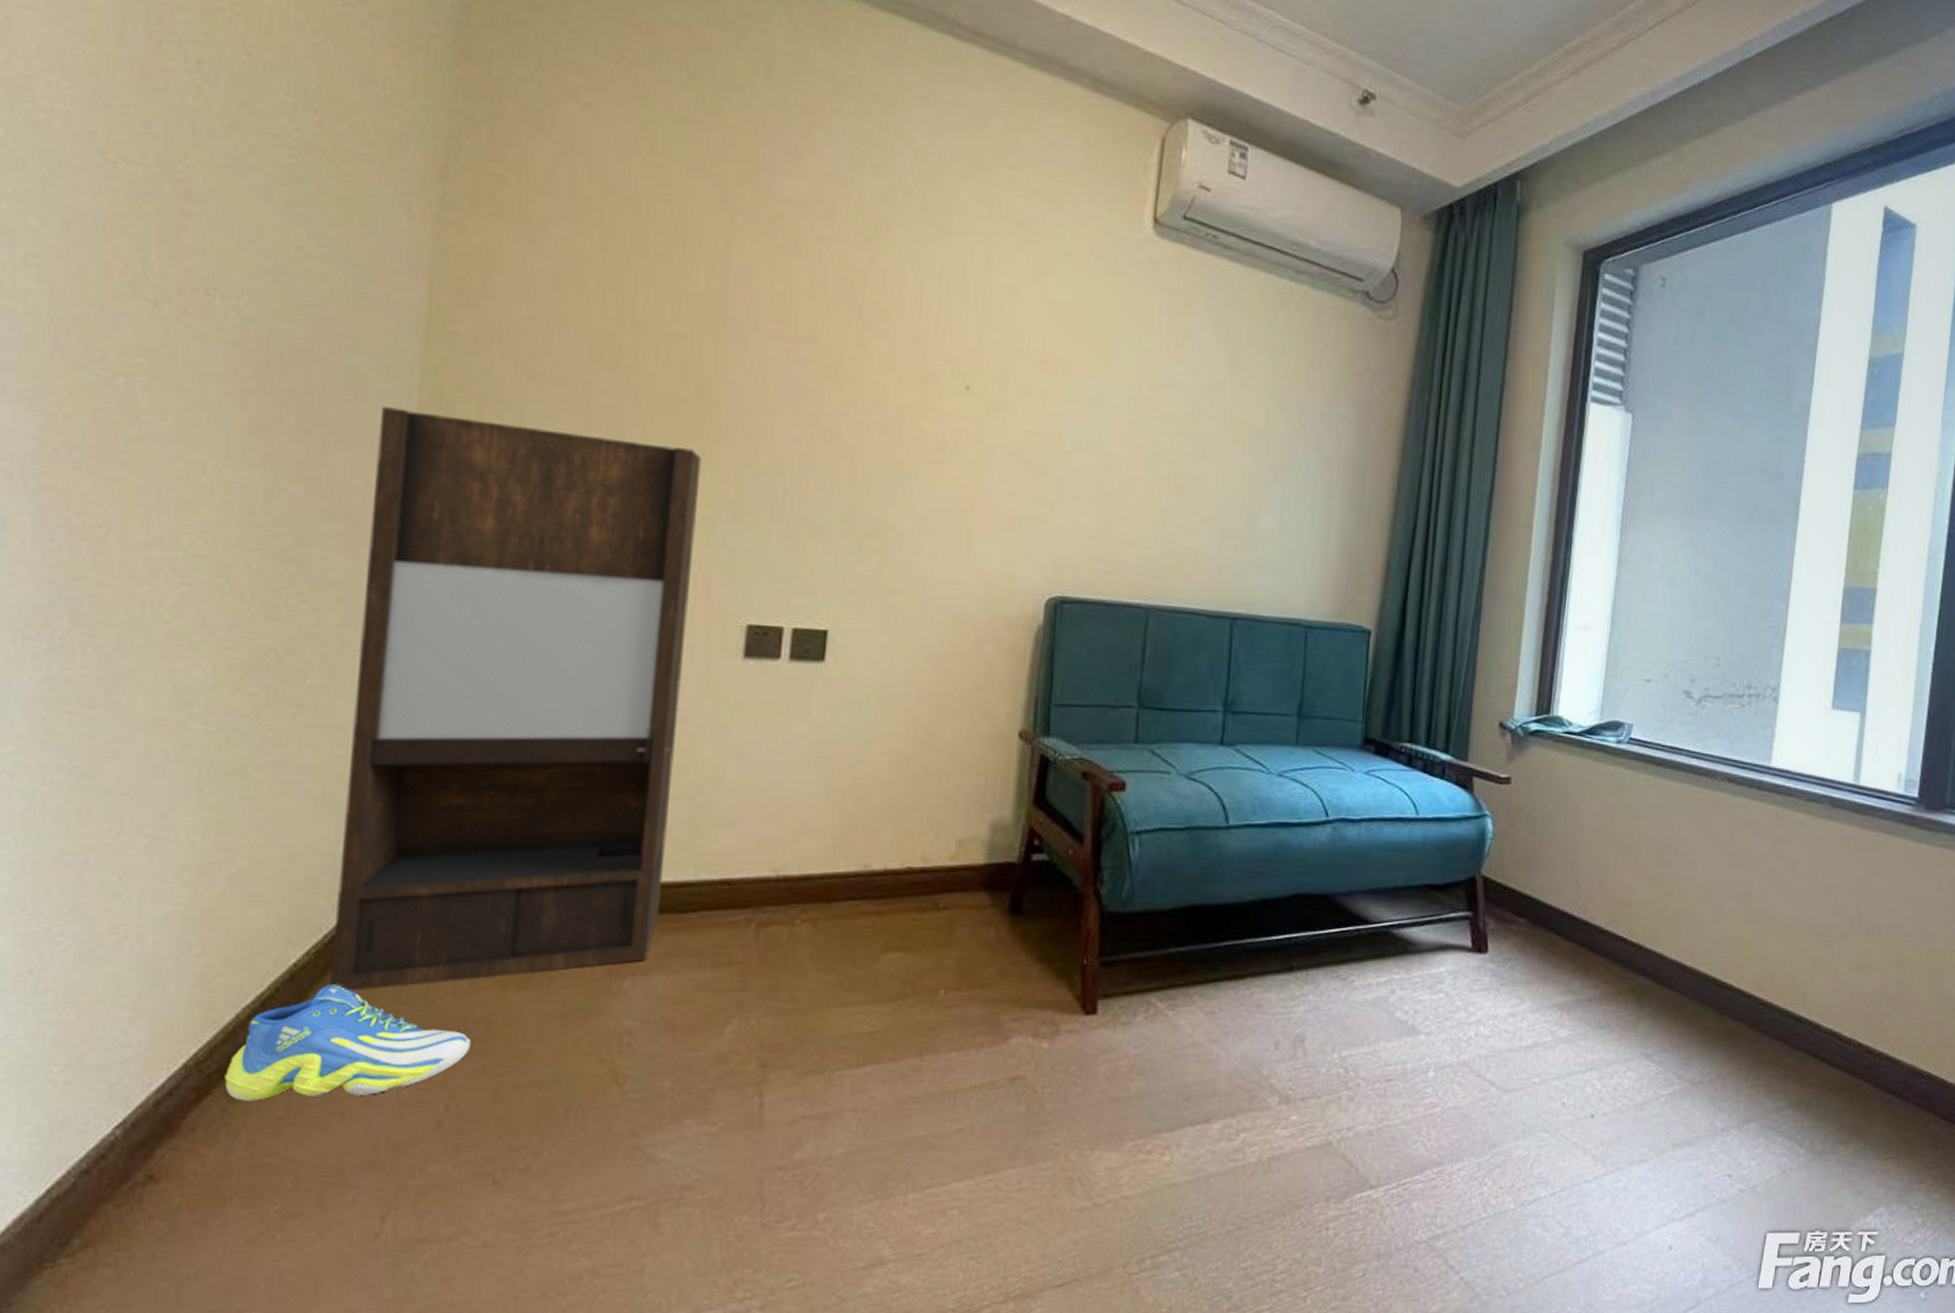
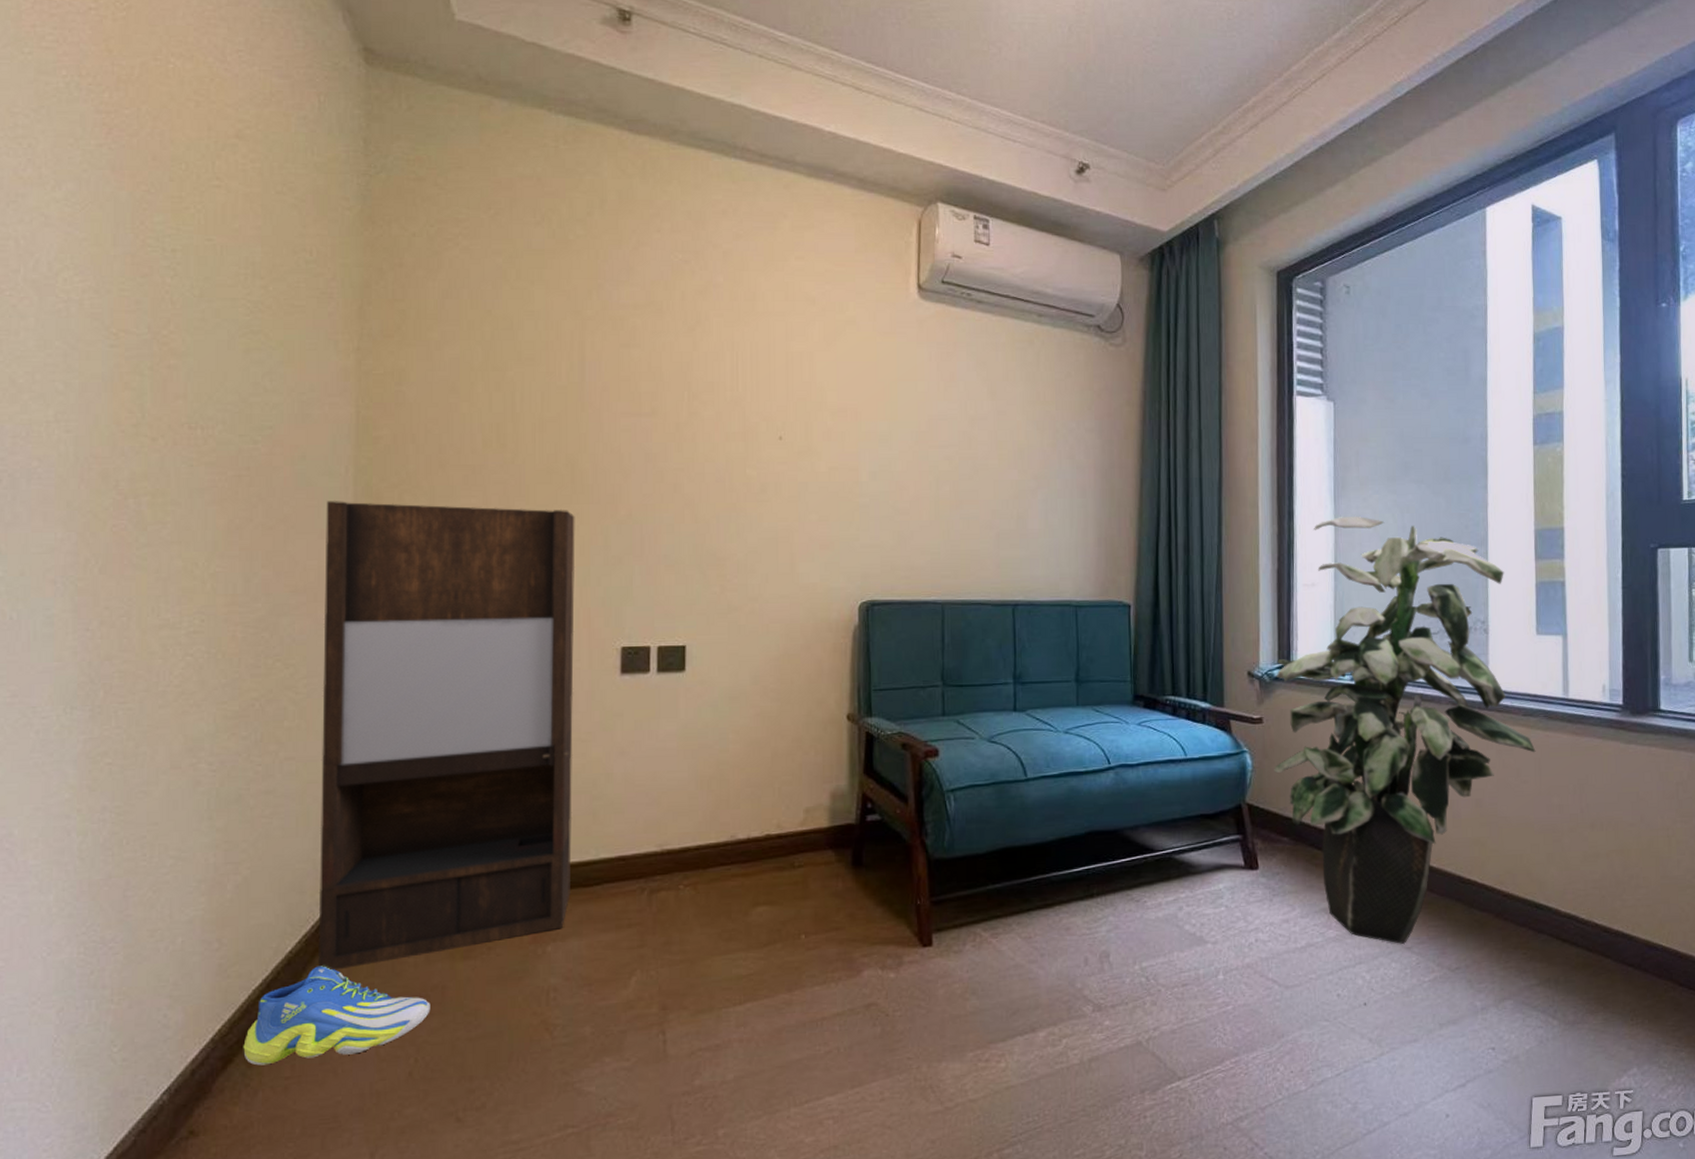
indoor plant: none [1517,550,1816,1052] -> present [1274,517,1536,945]

